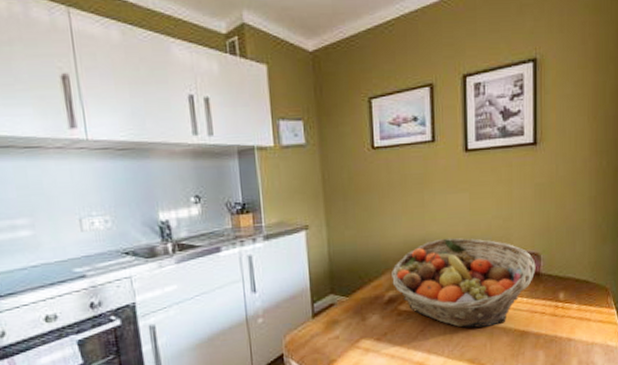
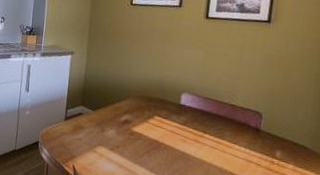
fruit basket: present [390,237,536,328] -> none [129,82,257,164]

